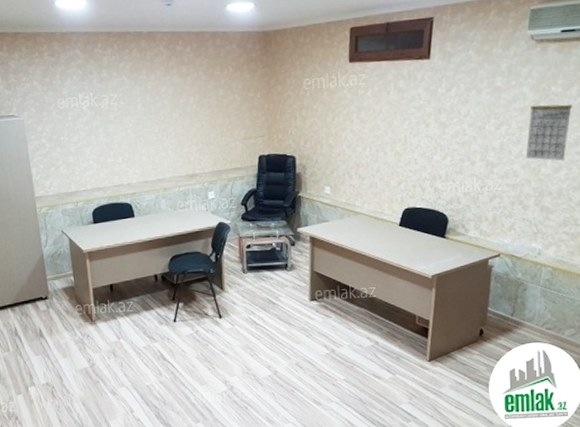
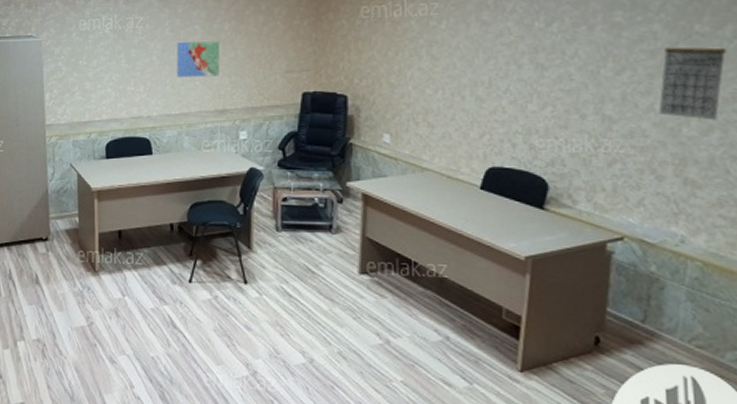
map: none [149,114,188,148] -> present [177,41,220,77]

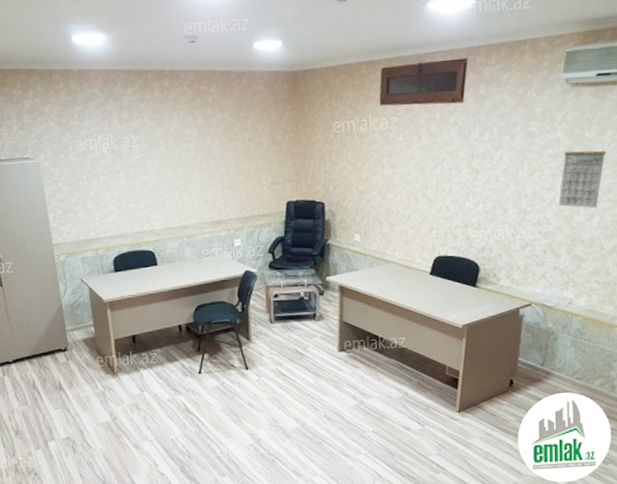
map: present [177,41,220,77] -> none [172,157,213,193]

